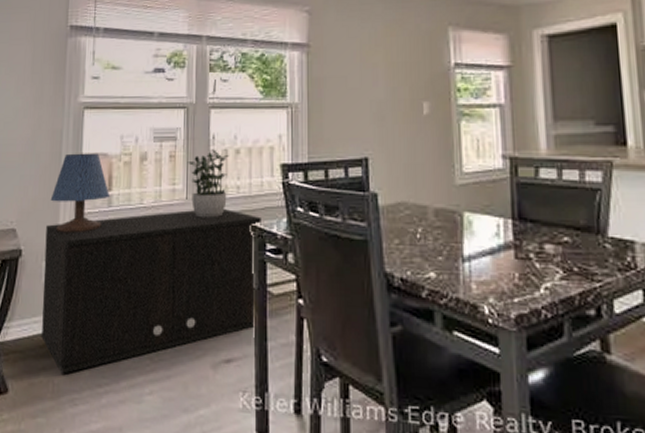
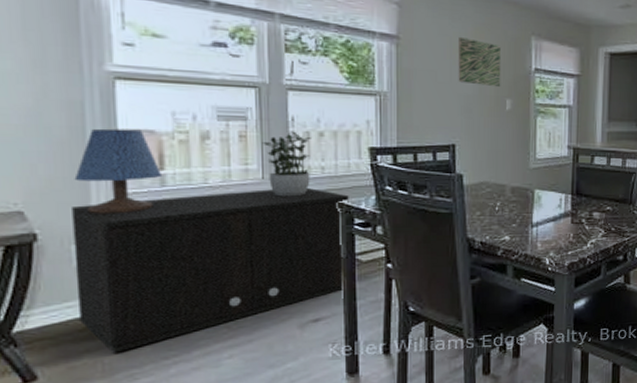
wall art: none [368,37,416,89] -> present [458,36,502,88]

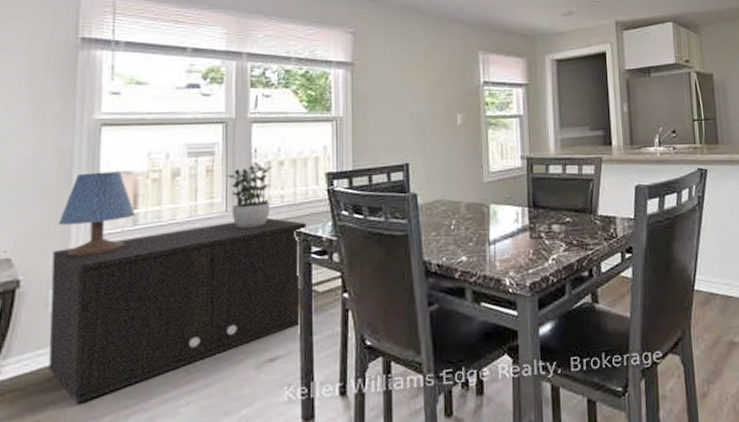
wall art: present [458,36,502,88] -> none [409,57,451,103]

